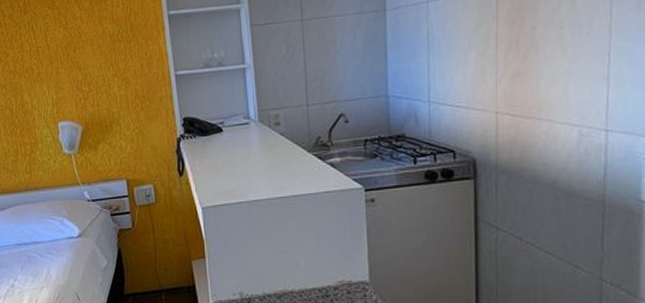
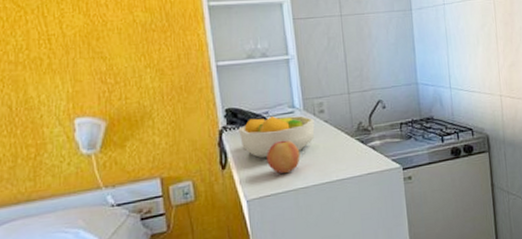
fruit bowl: none [195,126,270,168] -> present [238,115,315,159]
apple: none [221,150,254,184] -> present [267,139,300,173]

